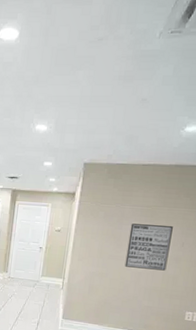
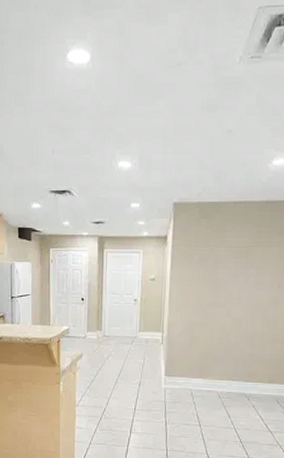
wall art: present [124,223,173,271] -> none [224,266,269,315]

